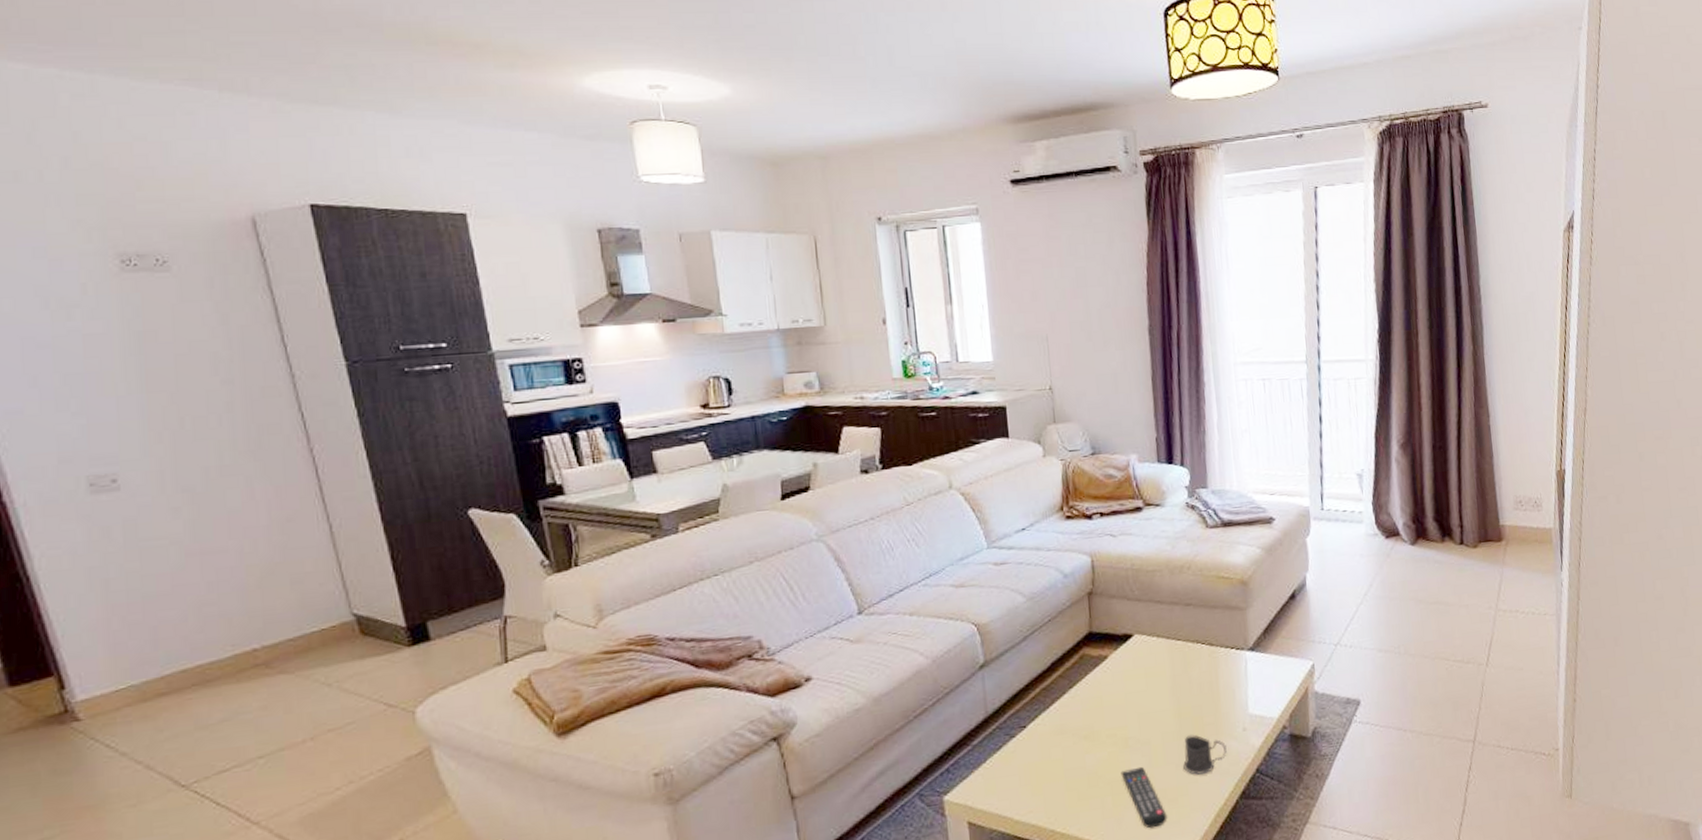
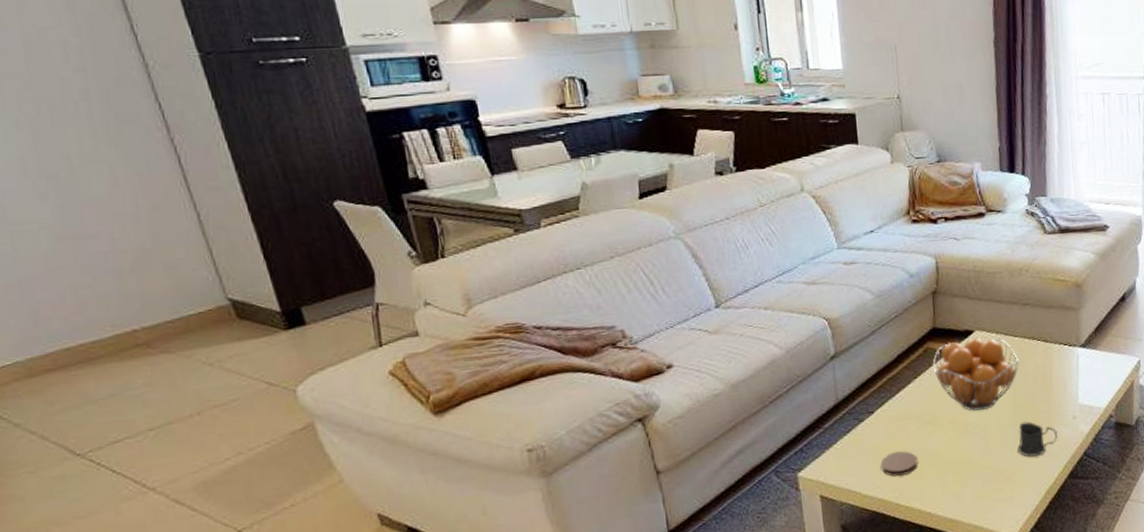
coaster: none [1033,769,1075,799] -> present [880,451,918,477]
fruit basket: none [1089,642,1183,724] -> present [933,337,1019,411]
remote control: present [1120,767,1168,829] -> none [960,450,1002,503]

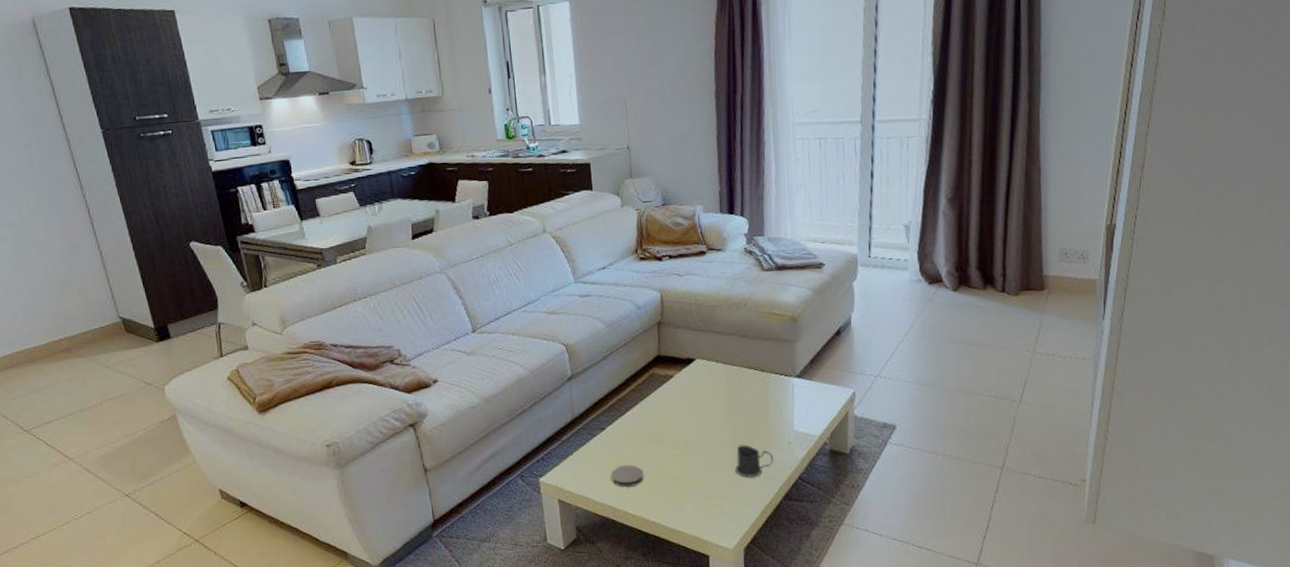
fruit basket: present [933,337,1019,411] -> none [657,365,737,432]

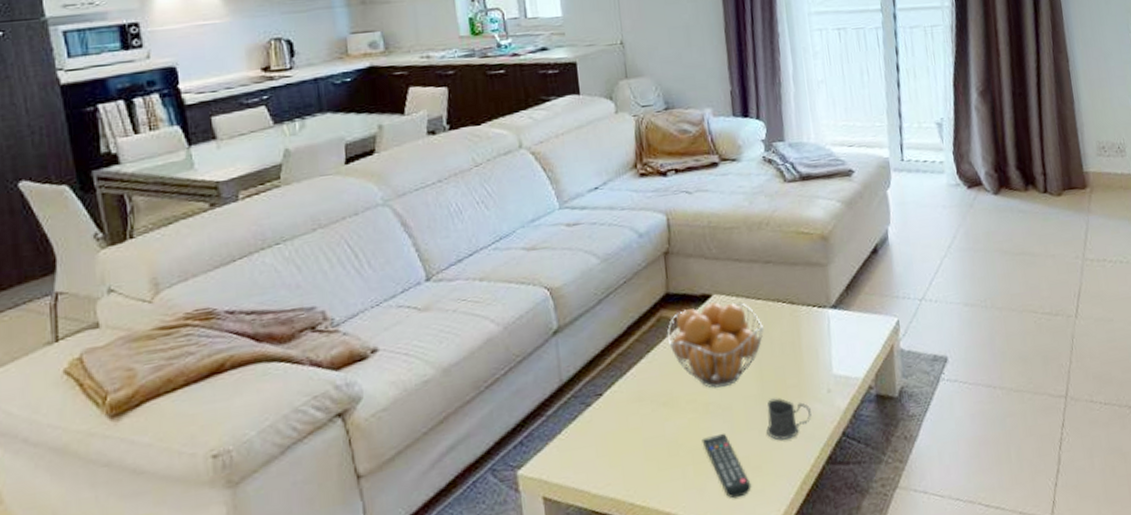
coaster: present [610,465,644,487] -> none [611,439,654,471]
fruit basket: none [657,365,737,432] -> present [667,302,764,388]
remote control: none [682,468,721,517] -> present [701,434,752,499]

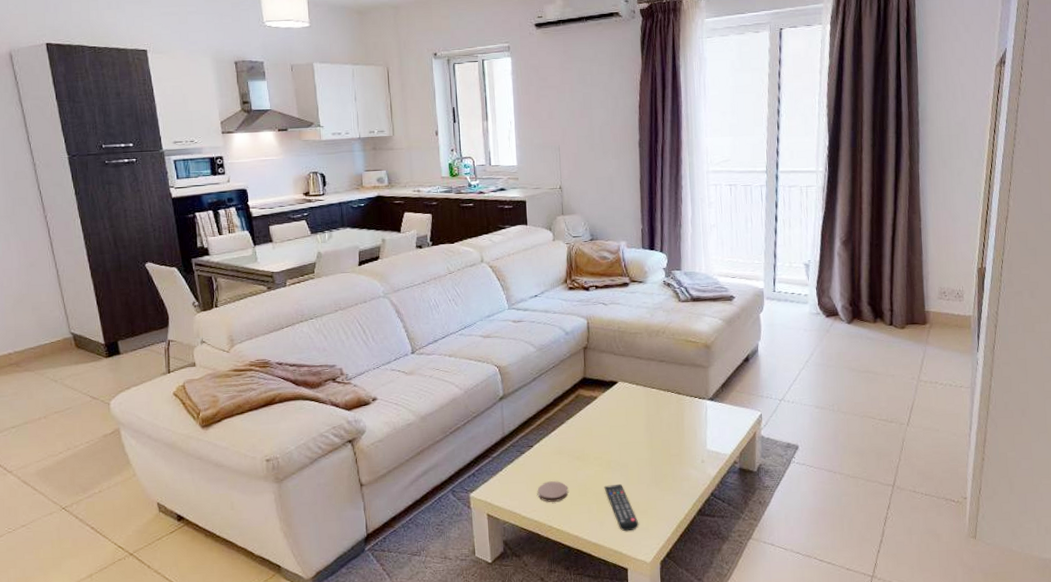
coaster: none [611,439,654,471] -> present [537,481,569,502]
fruit basket: present [667,302,764,388] -> none [582,387,656,451]
mug: present [766,397,812,441] -> none [653,462,688,494]

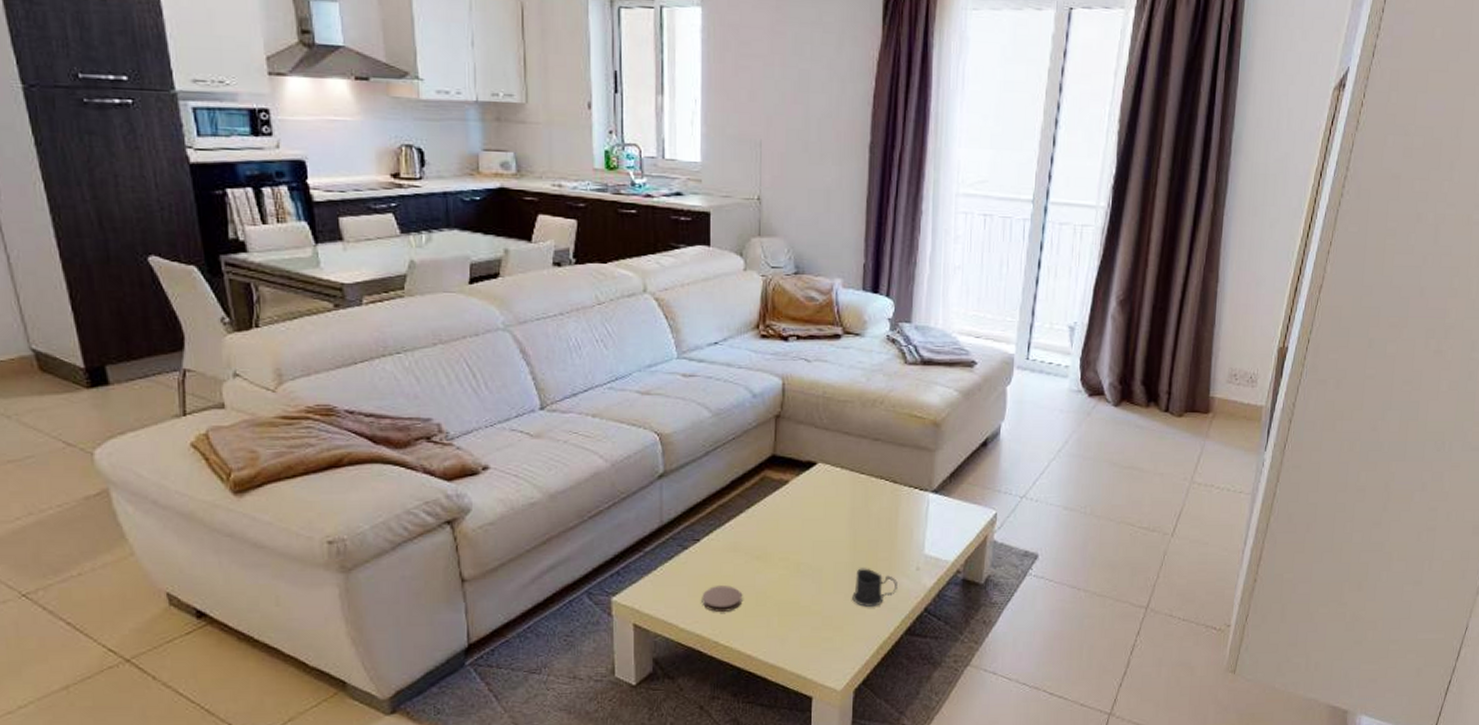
remote control: present [604,484,639,532] -> none [789,593,831,652]
mug: none [653,462,688,494] -> present [852,568,898,607]

